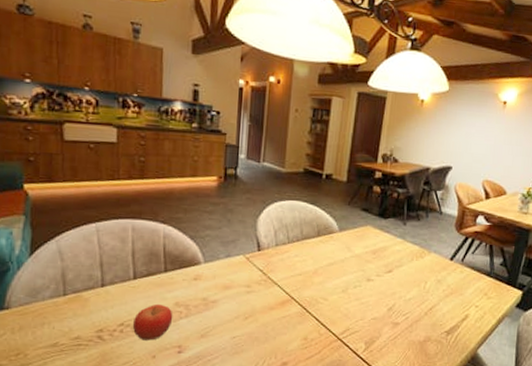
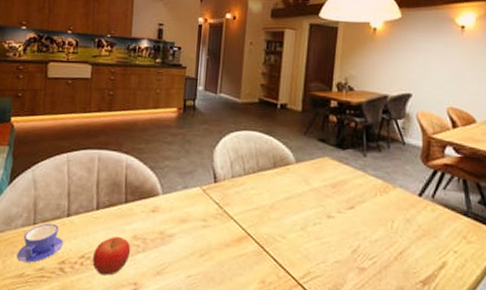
teacup: none [47,293,99,332] -> present [16,223,63,263]

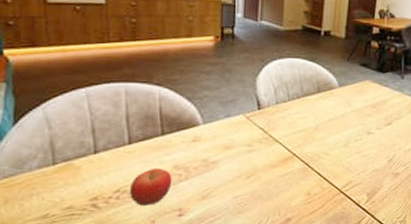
teacup: present [16,223,63,263] -> none [36,162,92,203]

